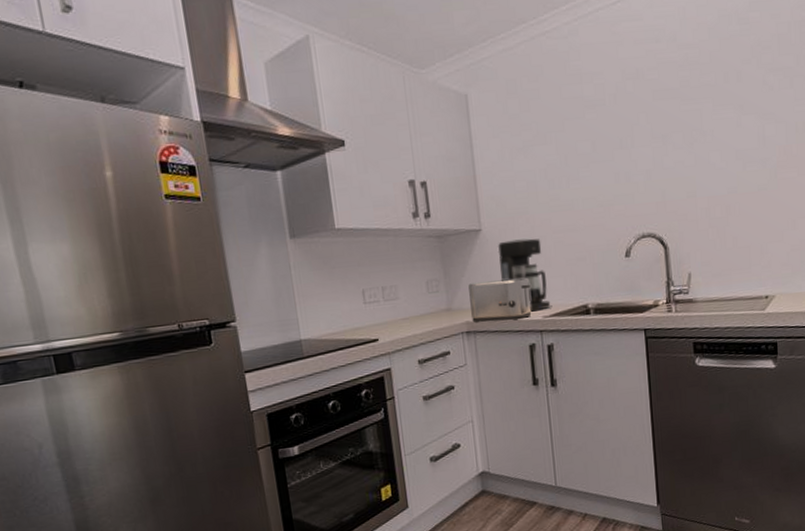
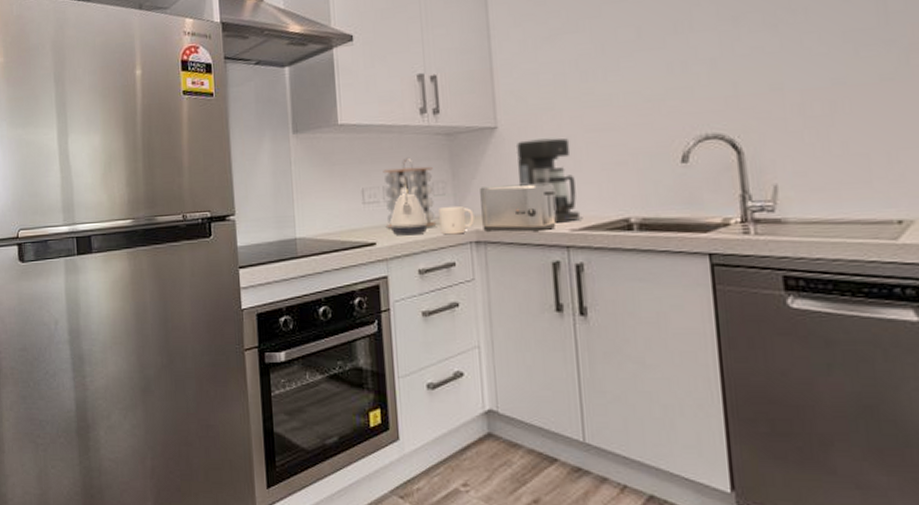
spice rack: none [381,259,433,326] -> present [383,157,437,229]
kettle: none [390,274,425,331] -> present [389,174,428,236]
mug: none [432,301,465,328] -> present [437,206,475,235]

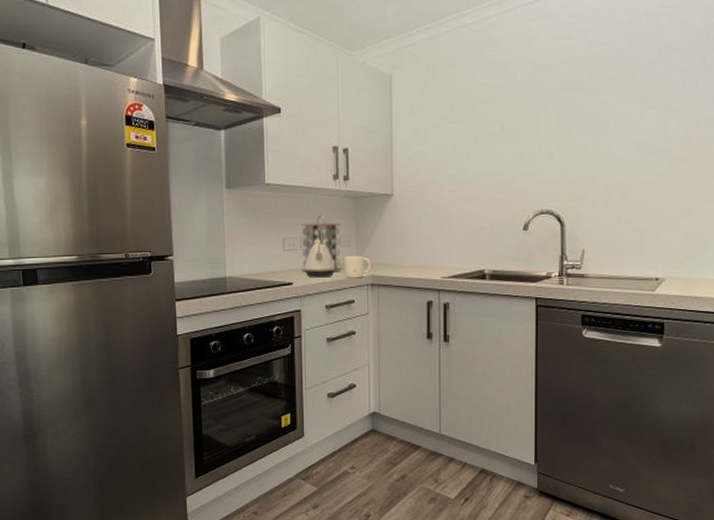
toaster: present [480,182,557,233] -> none [376,240,434,278]
coffee maker: present [515,138,581,223] -> none [406,206,450,272]

